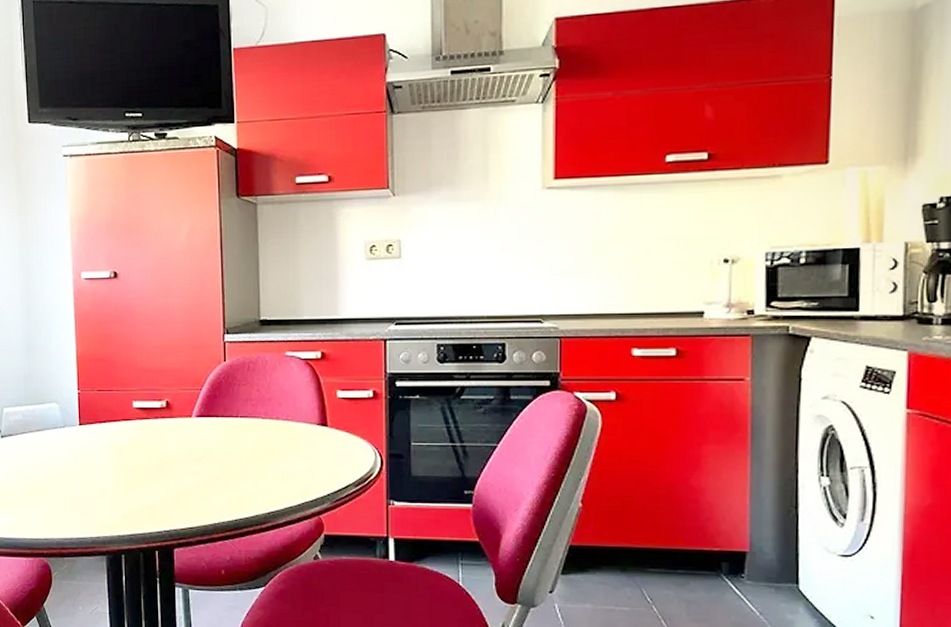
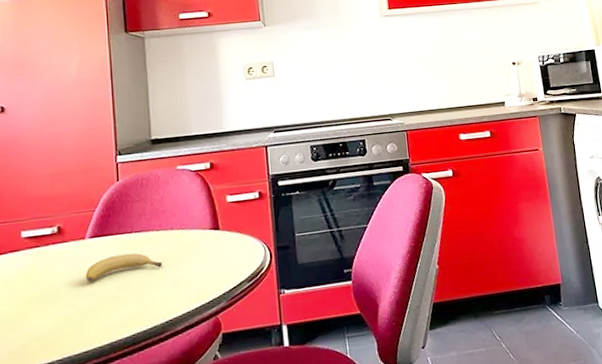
fruit: none [191,438,266,460] -> present [85,253,162,282]

